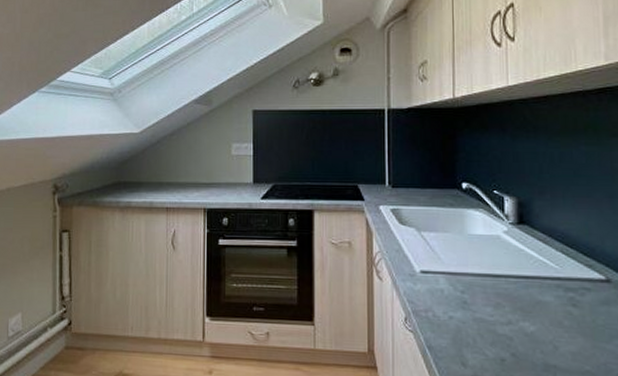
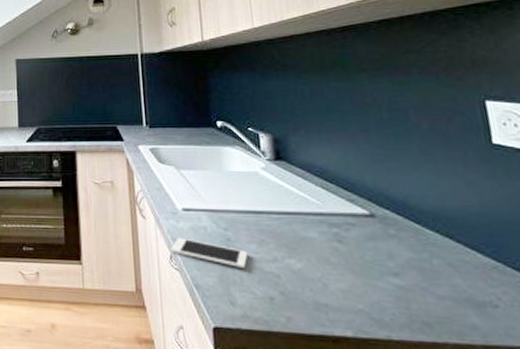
cell phone: none [405,299,483,332] -> present [170,237,248,269]

